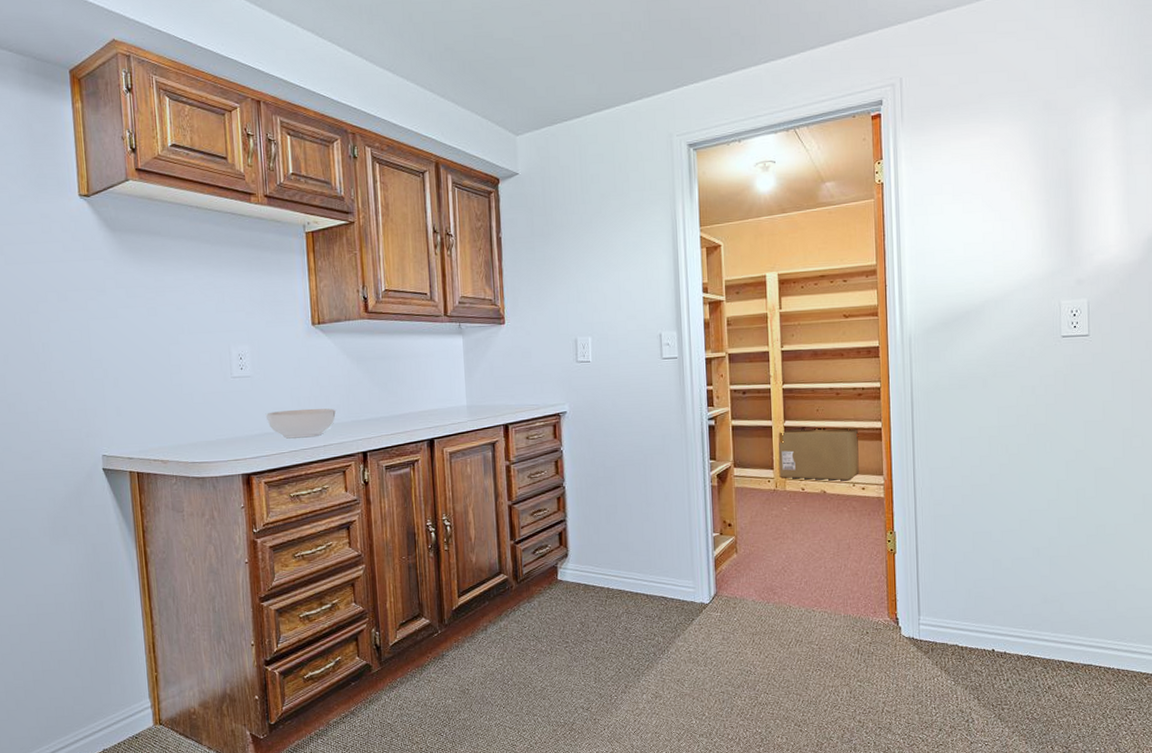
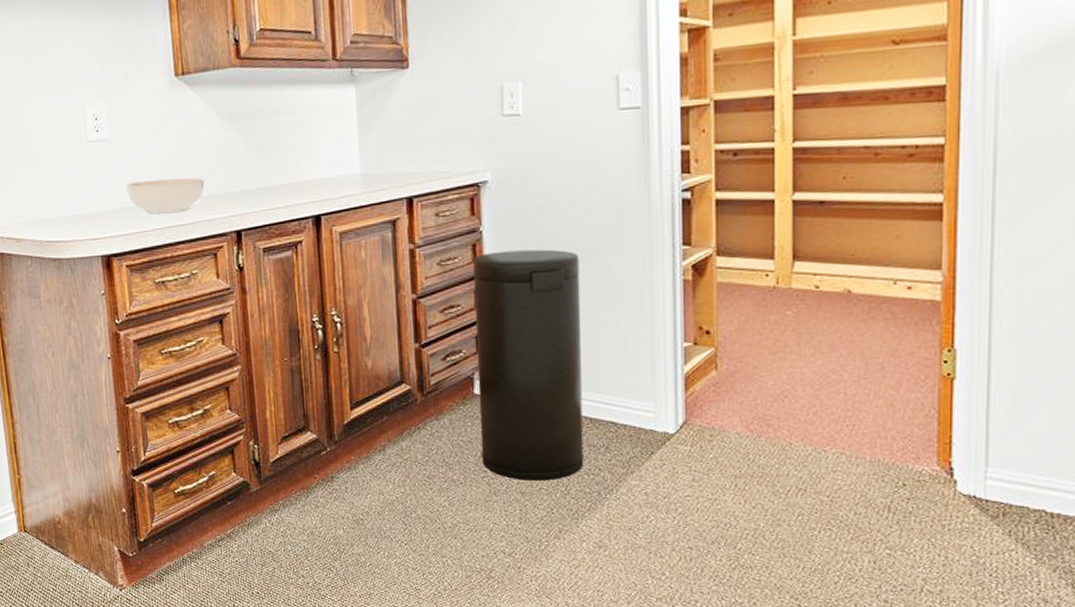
pedal bin: none [555,464,643,648] -> present [472,249,584,481]
box: present [778,429,859,481] -> none [782,203,905,277]

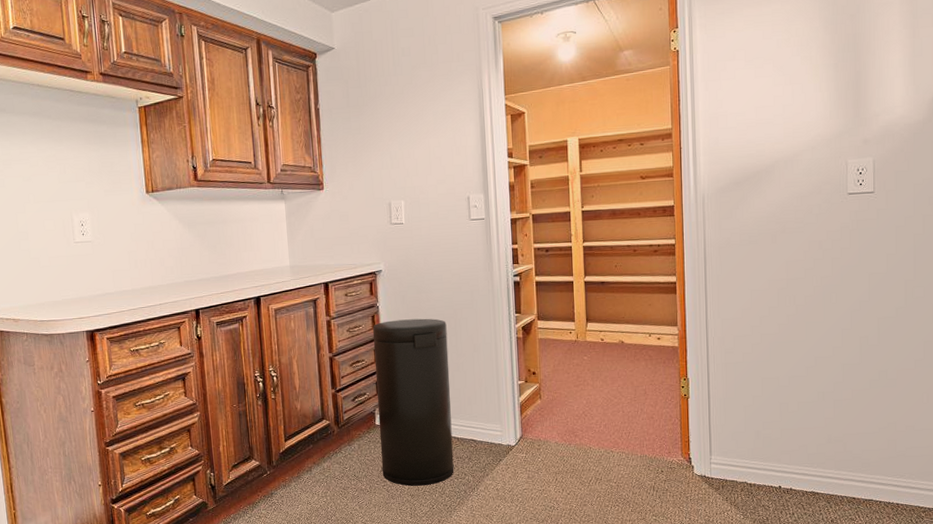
bowl: present [125,178,206,214] -> none [106,270,171,298]

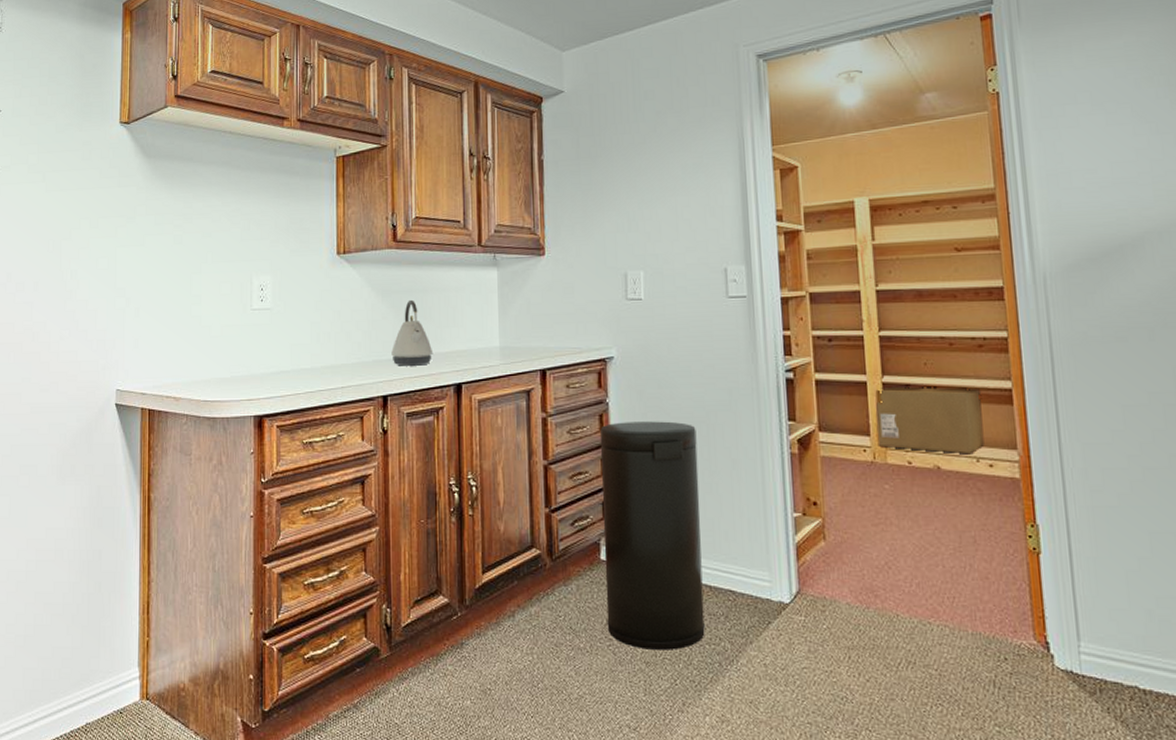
kettle: none [200,229,234,285] -> present [391,299,432,366]
box: none [579,283,655,332] -> present [875,386,985,455]

